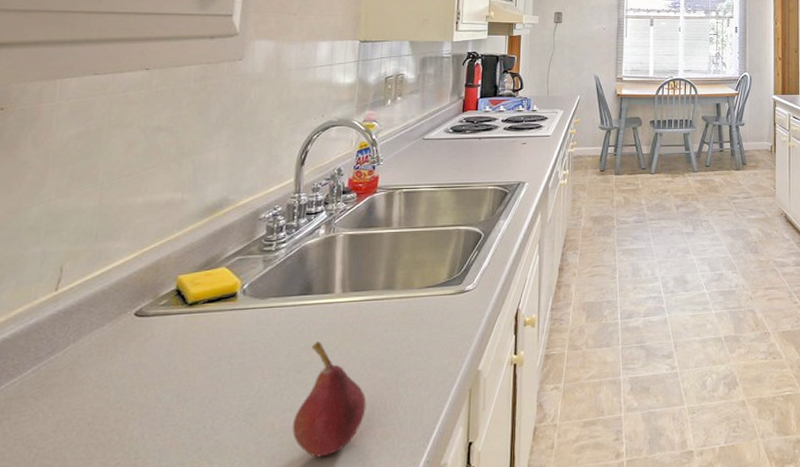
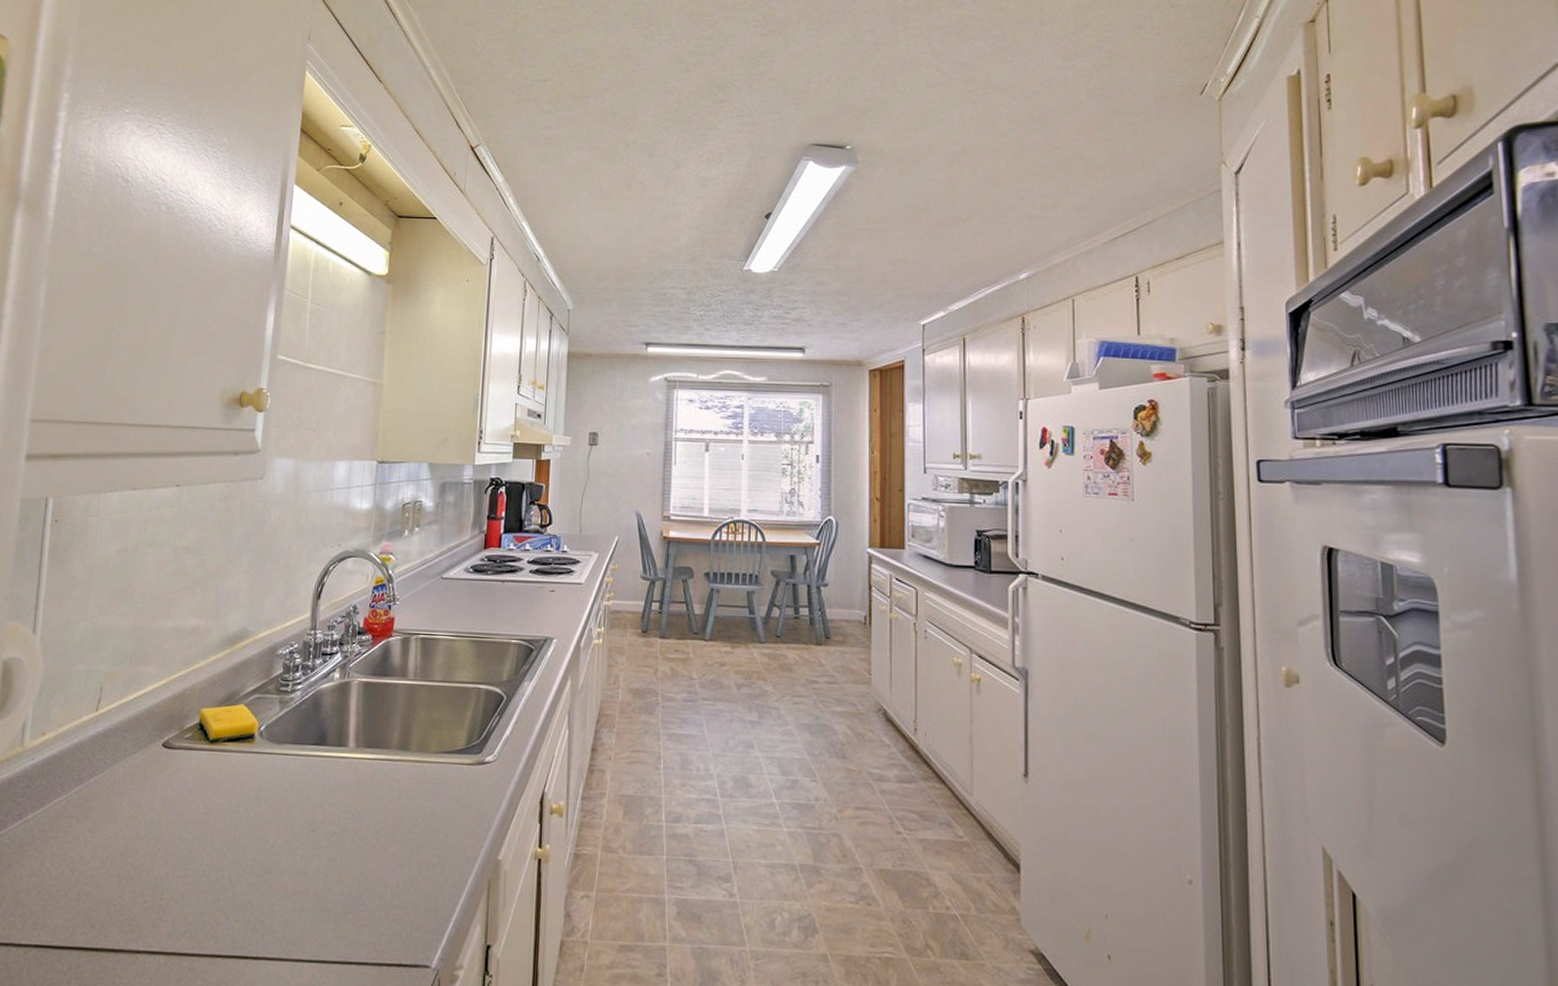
fruit: present [292,340,367,458] -> none [305,798,379,932]

